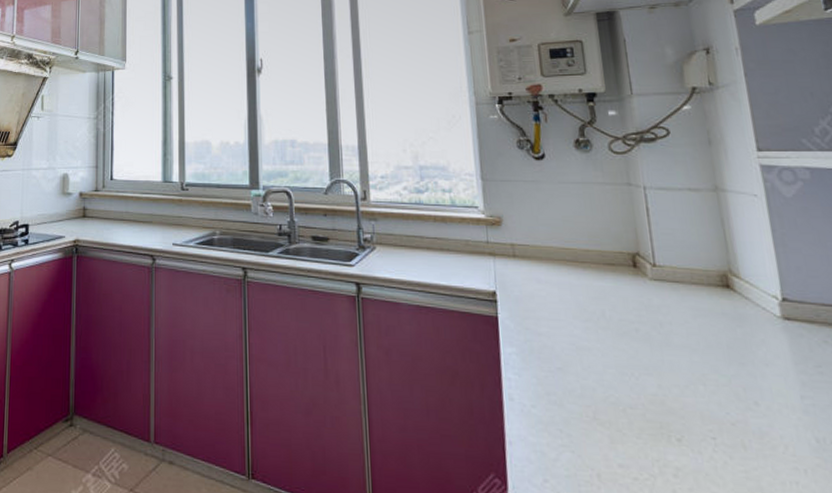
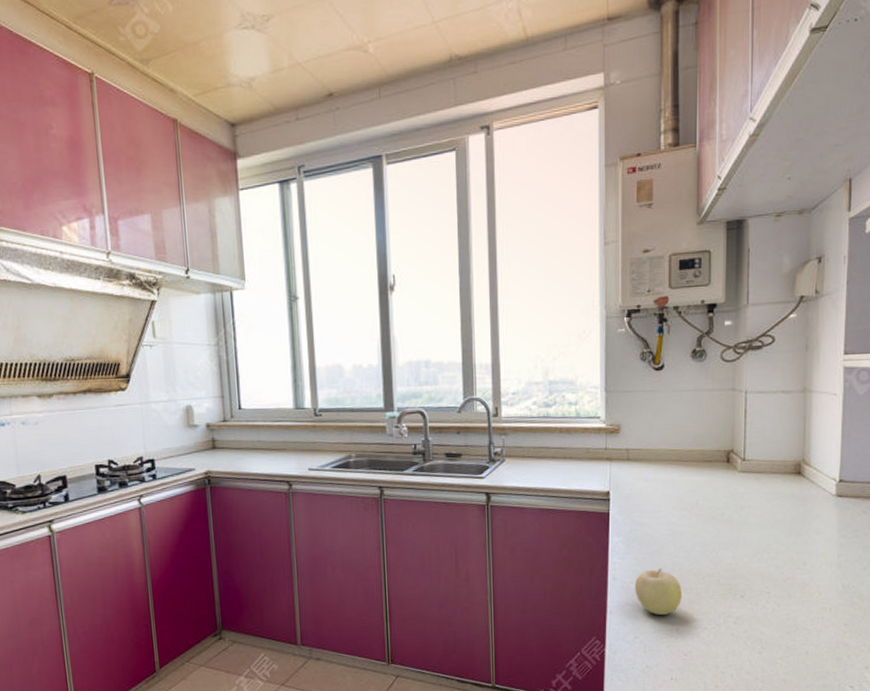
fruit: none [536,390,600,454] -> present [634,567,682,615]

